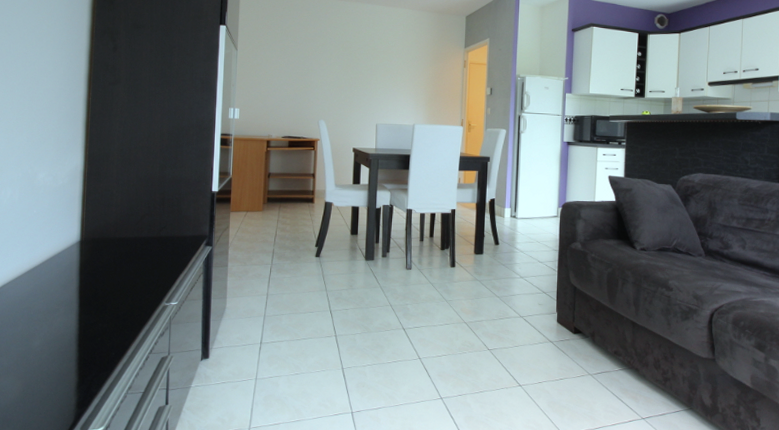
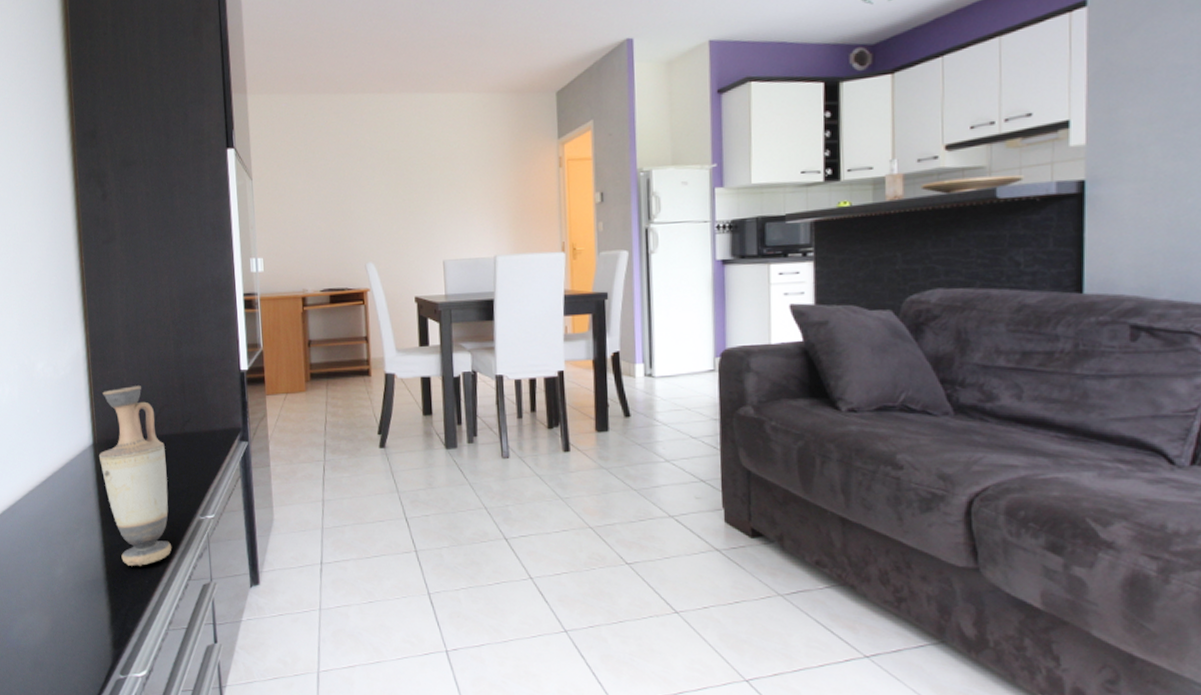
vase: none [84,197,142,341] -> present [99,386,172,566]

